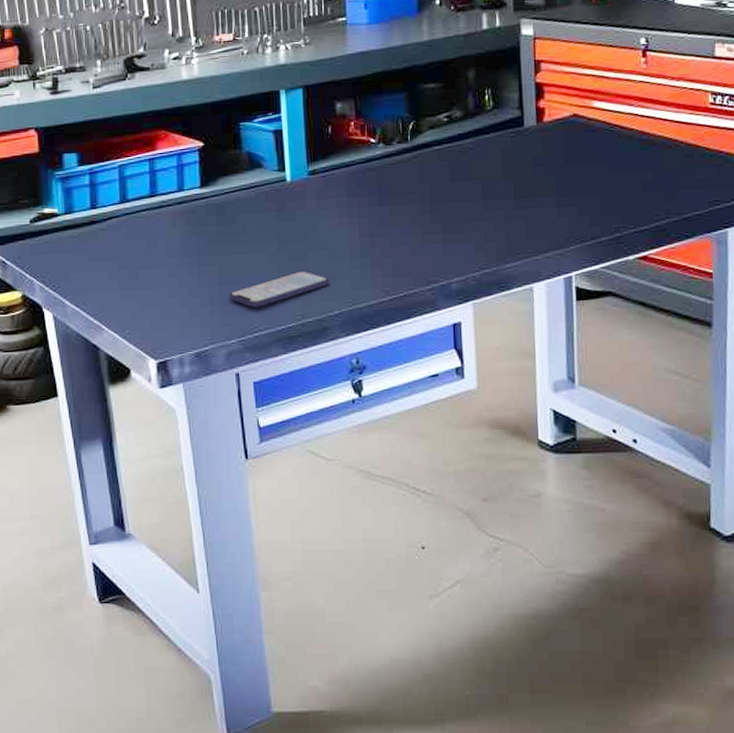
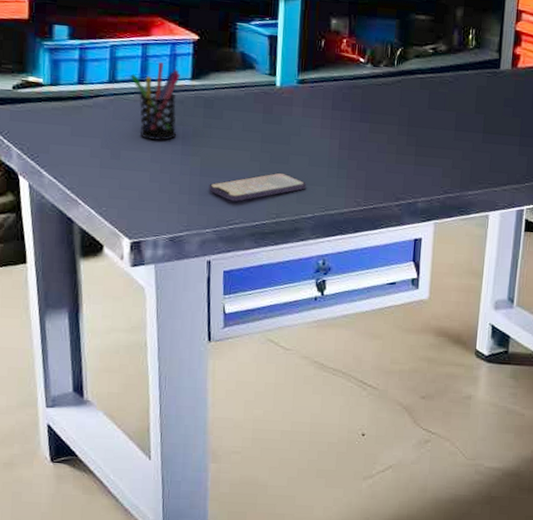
pen holder: none [140,174,192,255] -> present [130,61,181,140]

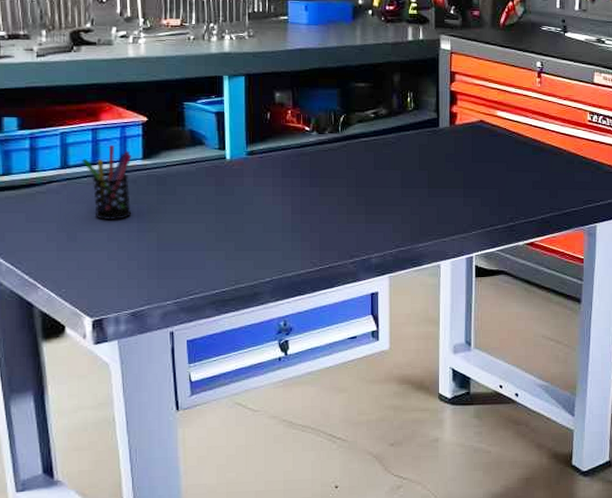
smartphone: present [209,172,306,202] -> none [167,241,262,272]

